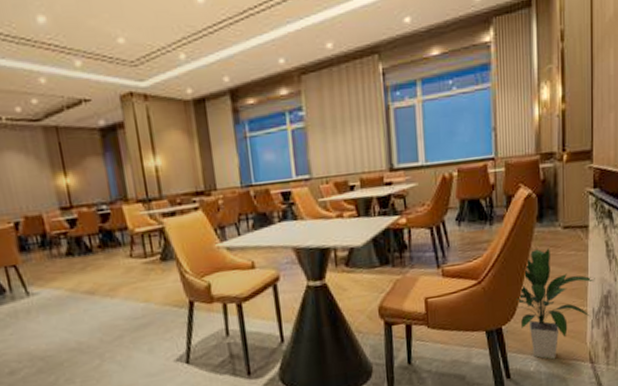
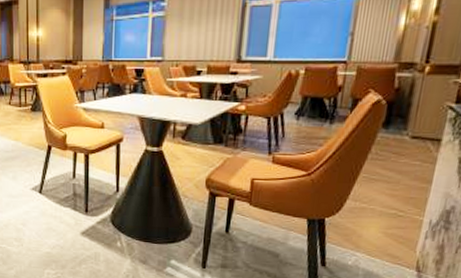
indoor plant: present [515,248,595,360] -> none [343,154,439,259]

